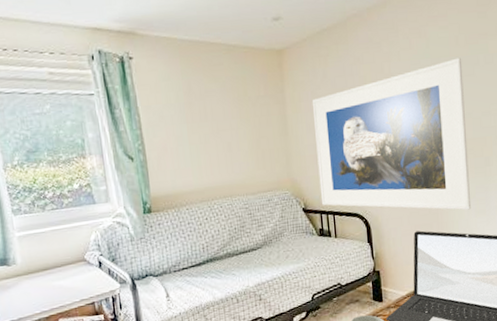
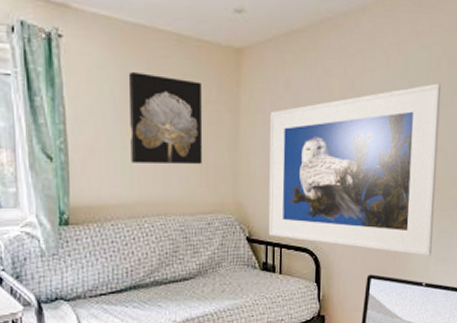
wall art: none [189,80,258,156] -> present [128,72,203,165]

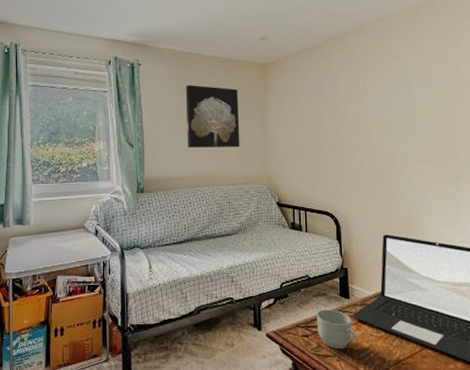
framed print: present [268,83,442,256] -> none [290,79,442,220]

